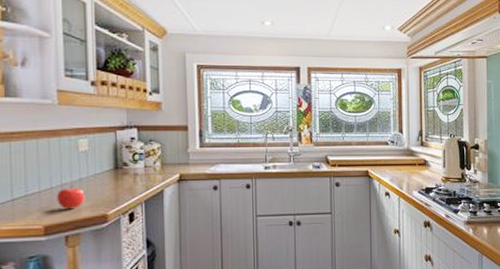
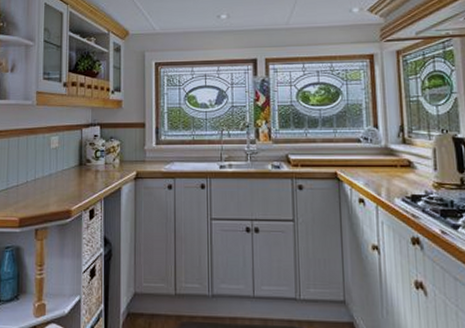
fruit: present [57,185,85,210] -> none [31,179,54,204]

